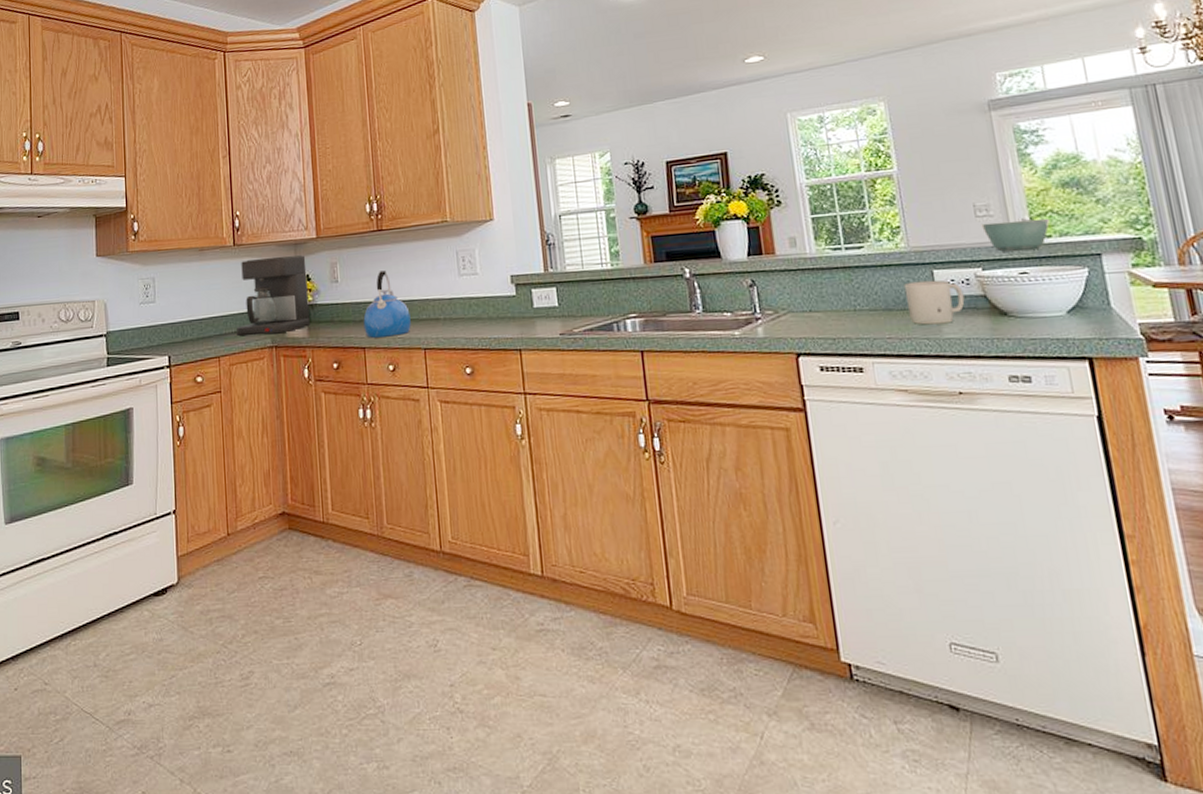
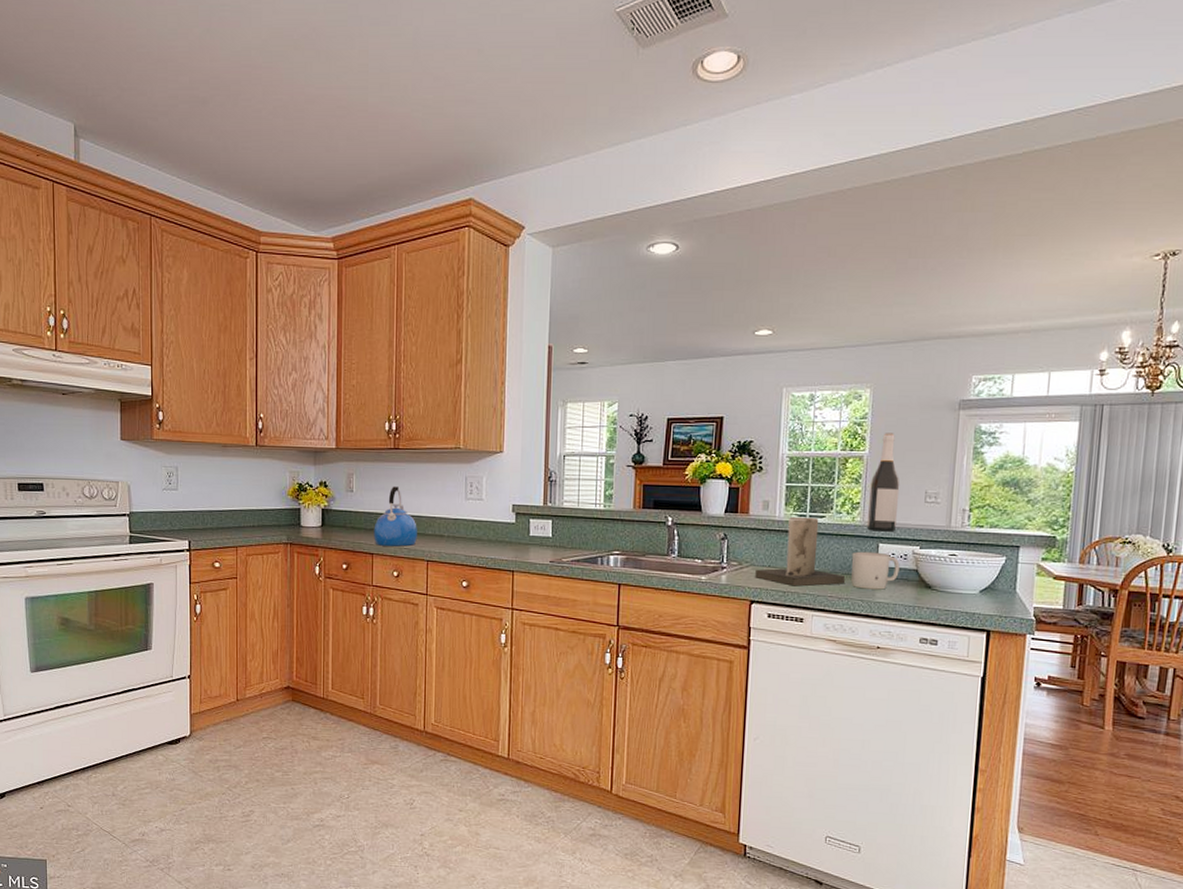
coffee maker: present [237,255,310,337] -> none [255,461,324,532]
paper towel roll: none [795,249,902,331] -> present [755,516,845,587]
wine bottle: none [907,145,949,258] -> present [866,433,900,532]
bowl: present [981,218,1050,252] -> none [928,509,985,537]

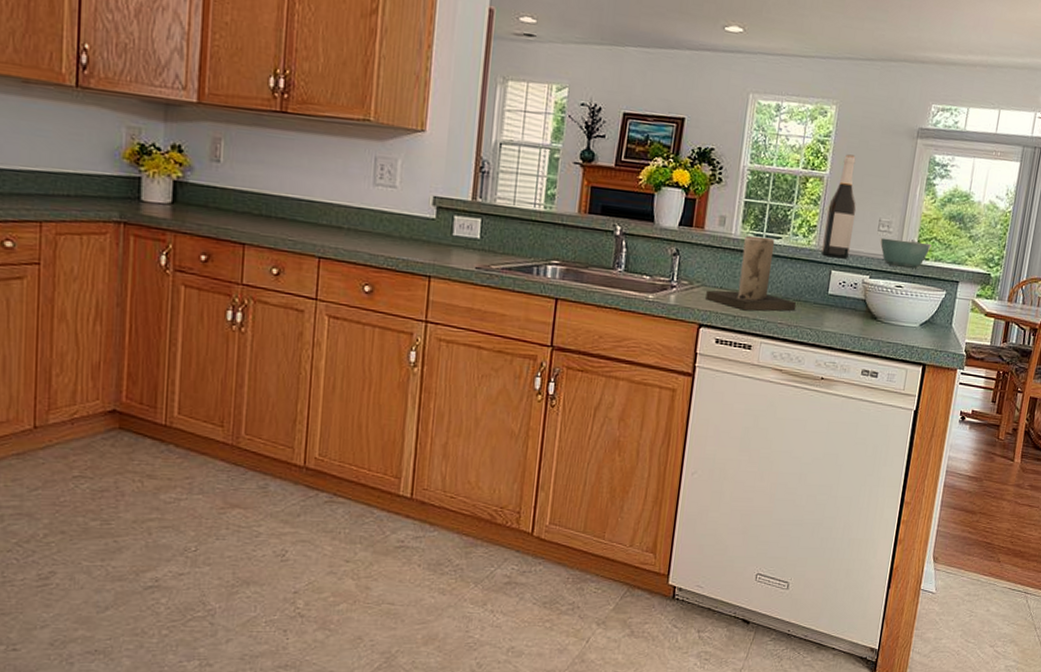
kettle: present [373,486,417,547] -> none [246,160,308,238]
mug: present [851,551,900,590] -> none [801,277,850,319]
bowl: none [928,509,985,537] -> present [880,237,931,270]

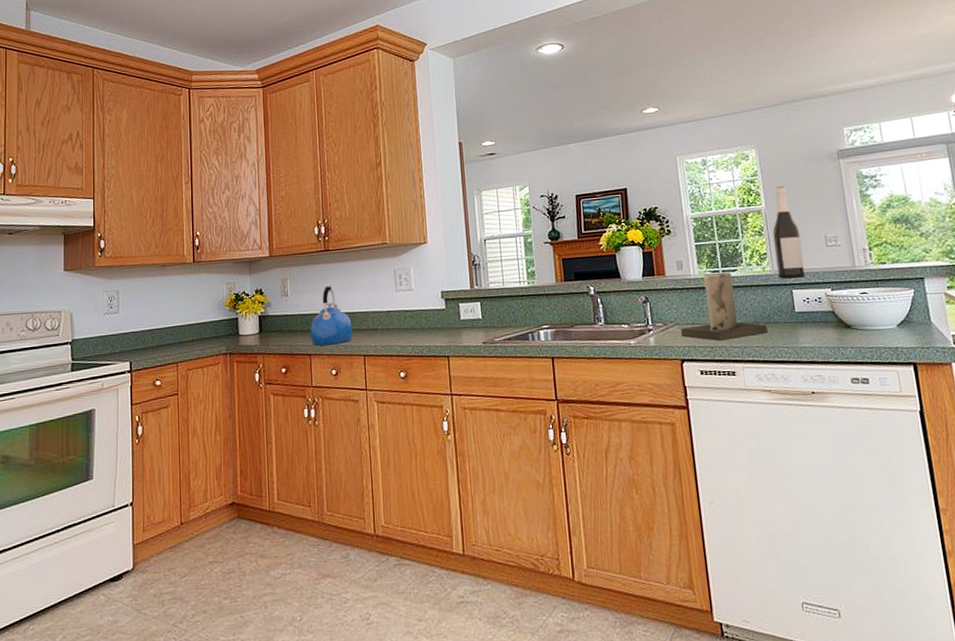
kettle: none [246,160,308,238] -> present [310,286,353,346]
bowl: present [880,237,931,270] -> none [831,248,884,276]

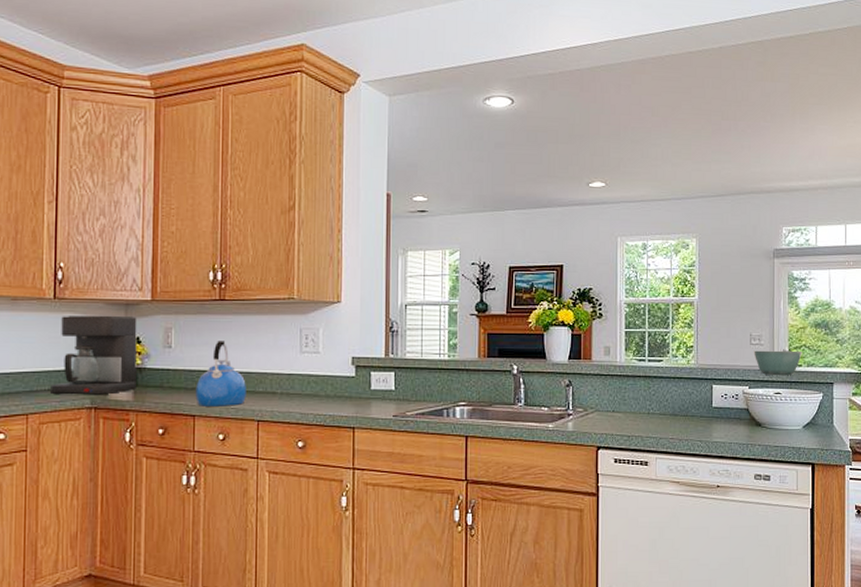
coffee maker: none [194,272,262,344] -> present [50,315,137,395]
paper towel roll: present [681,272,768,341] -> none [600,361,684,430]
wine bottle: present [772,186,805,279] -> none [700,280,728,373]
bowl: none [831,248,884,276] -> present [753,350,802,376]

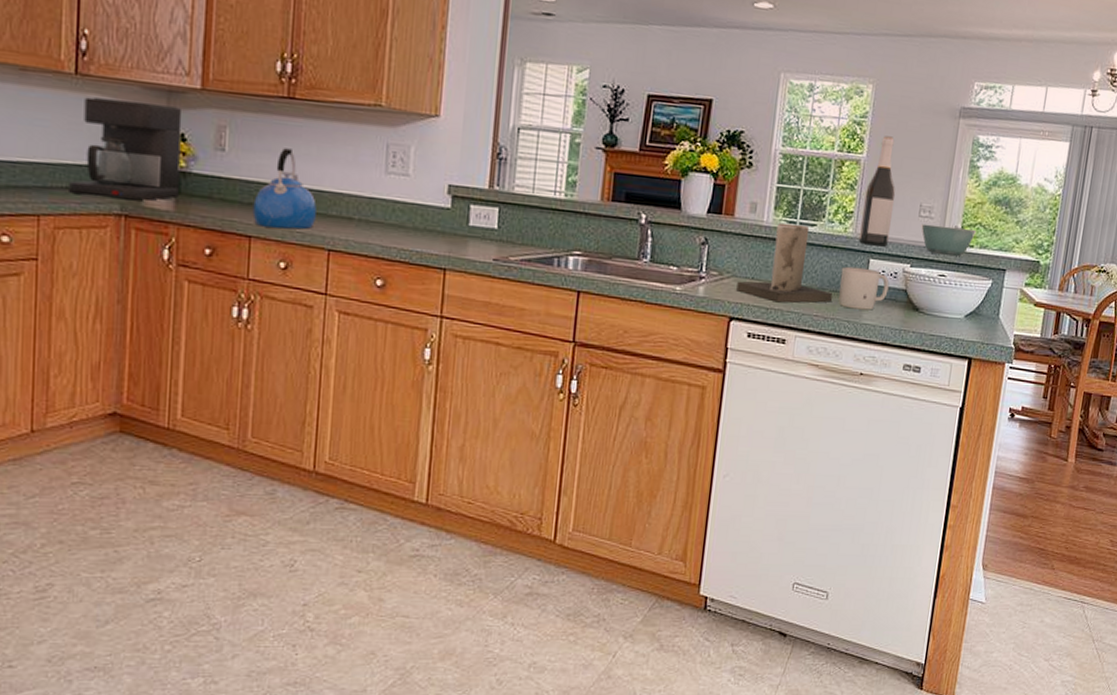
paper towel roll: none [600,361,684,430] -> present [736,222,832,303]
mug: none [689,393,732,430] -> present [838,266,890,310]
wine bottle: none [700,280,728,373] -> present [858,136,896,247]

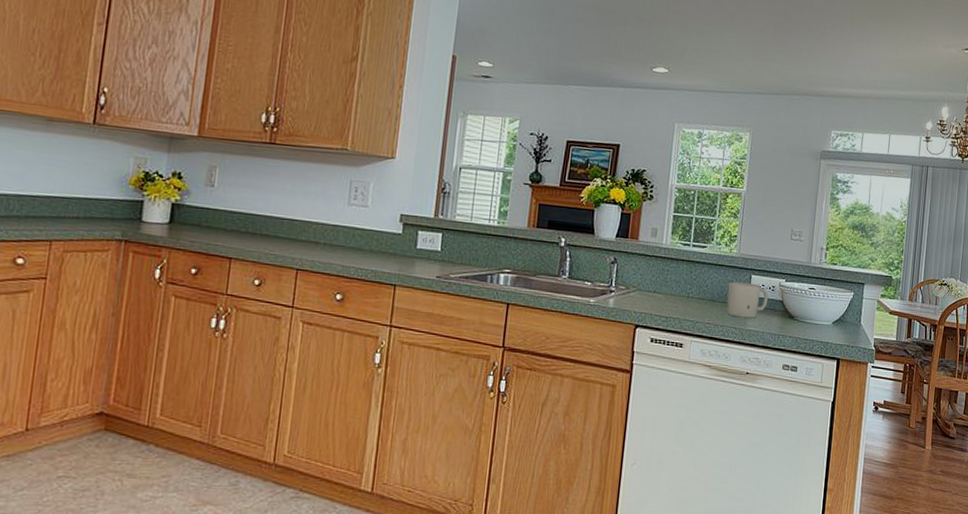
coffee maker: present [69,97,183,201] -> none [79,143,181,228]
kettle: present [252,148,317,230] -> none [234,184,289,253]
paper towel roll: present [736,222,832,303] -> none [641,245,721,313]
wine bottle: present [858,136,896,247] -> none [741,174,771,265]
bowl: present [921,223,976,257] -> none [793,245,838,273]

